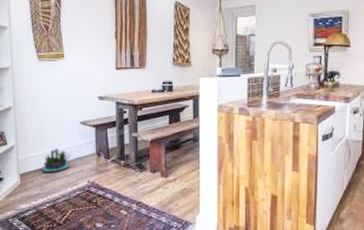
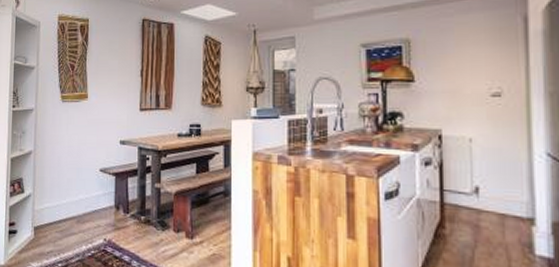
potted plant: present [41,148,71,173] -> none [56,198,87,227]

